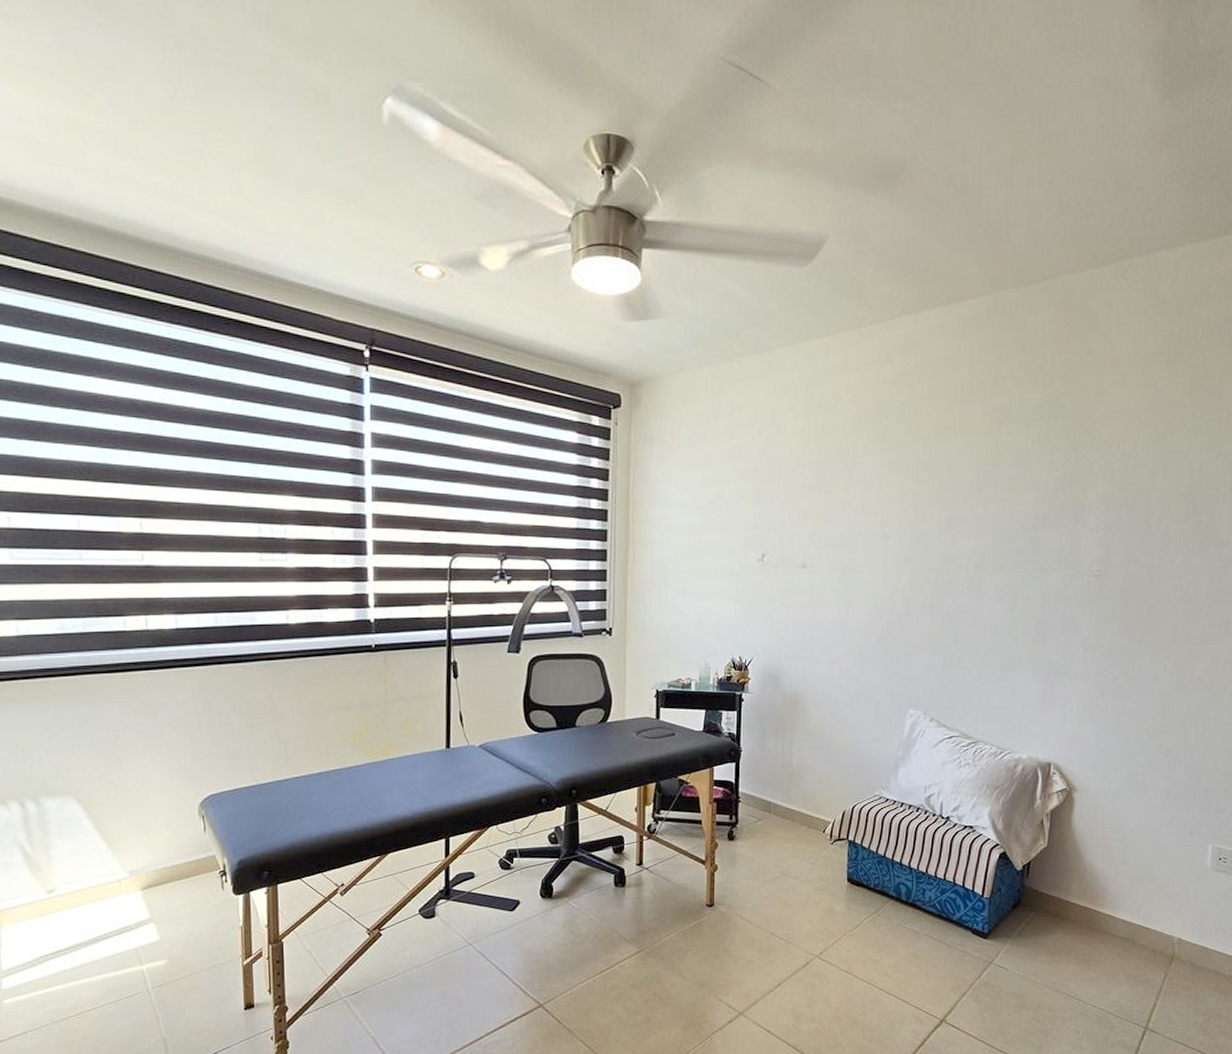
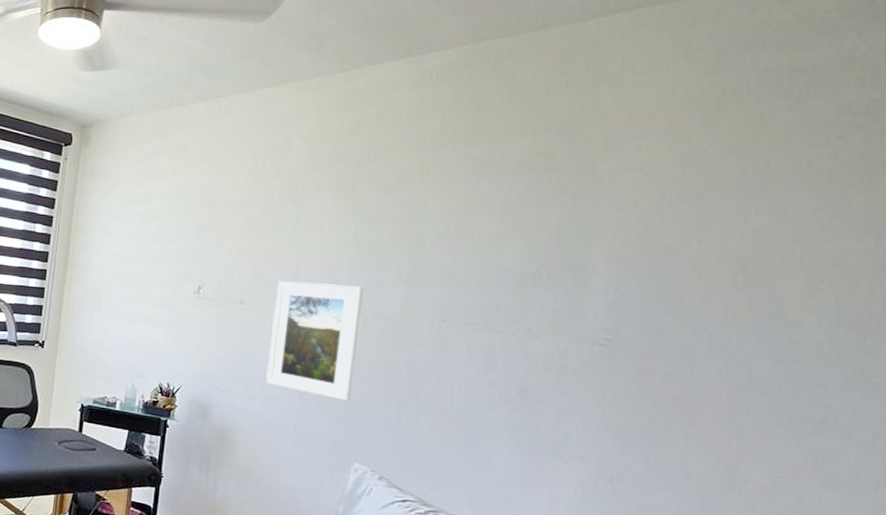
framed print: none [830,540,910,652] -> present [266,281,363,401]

